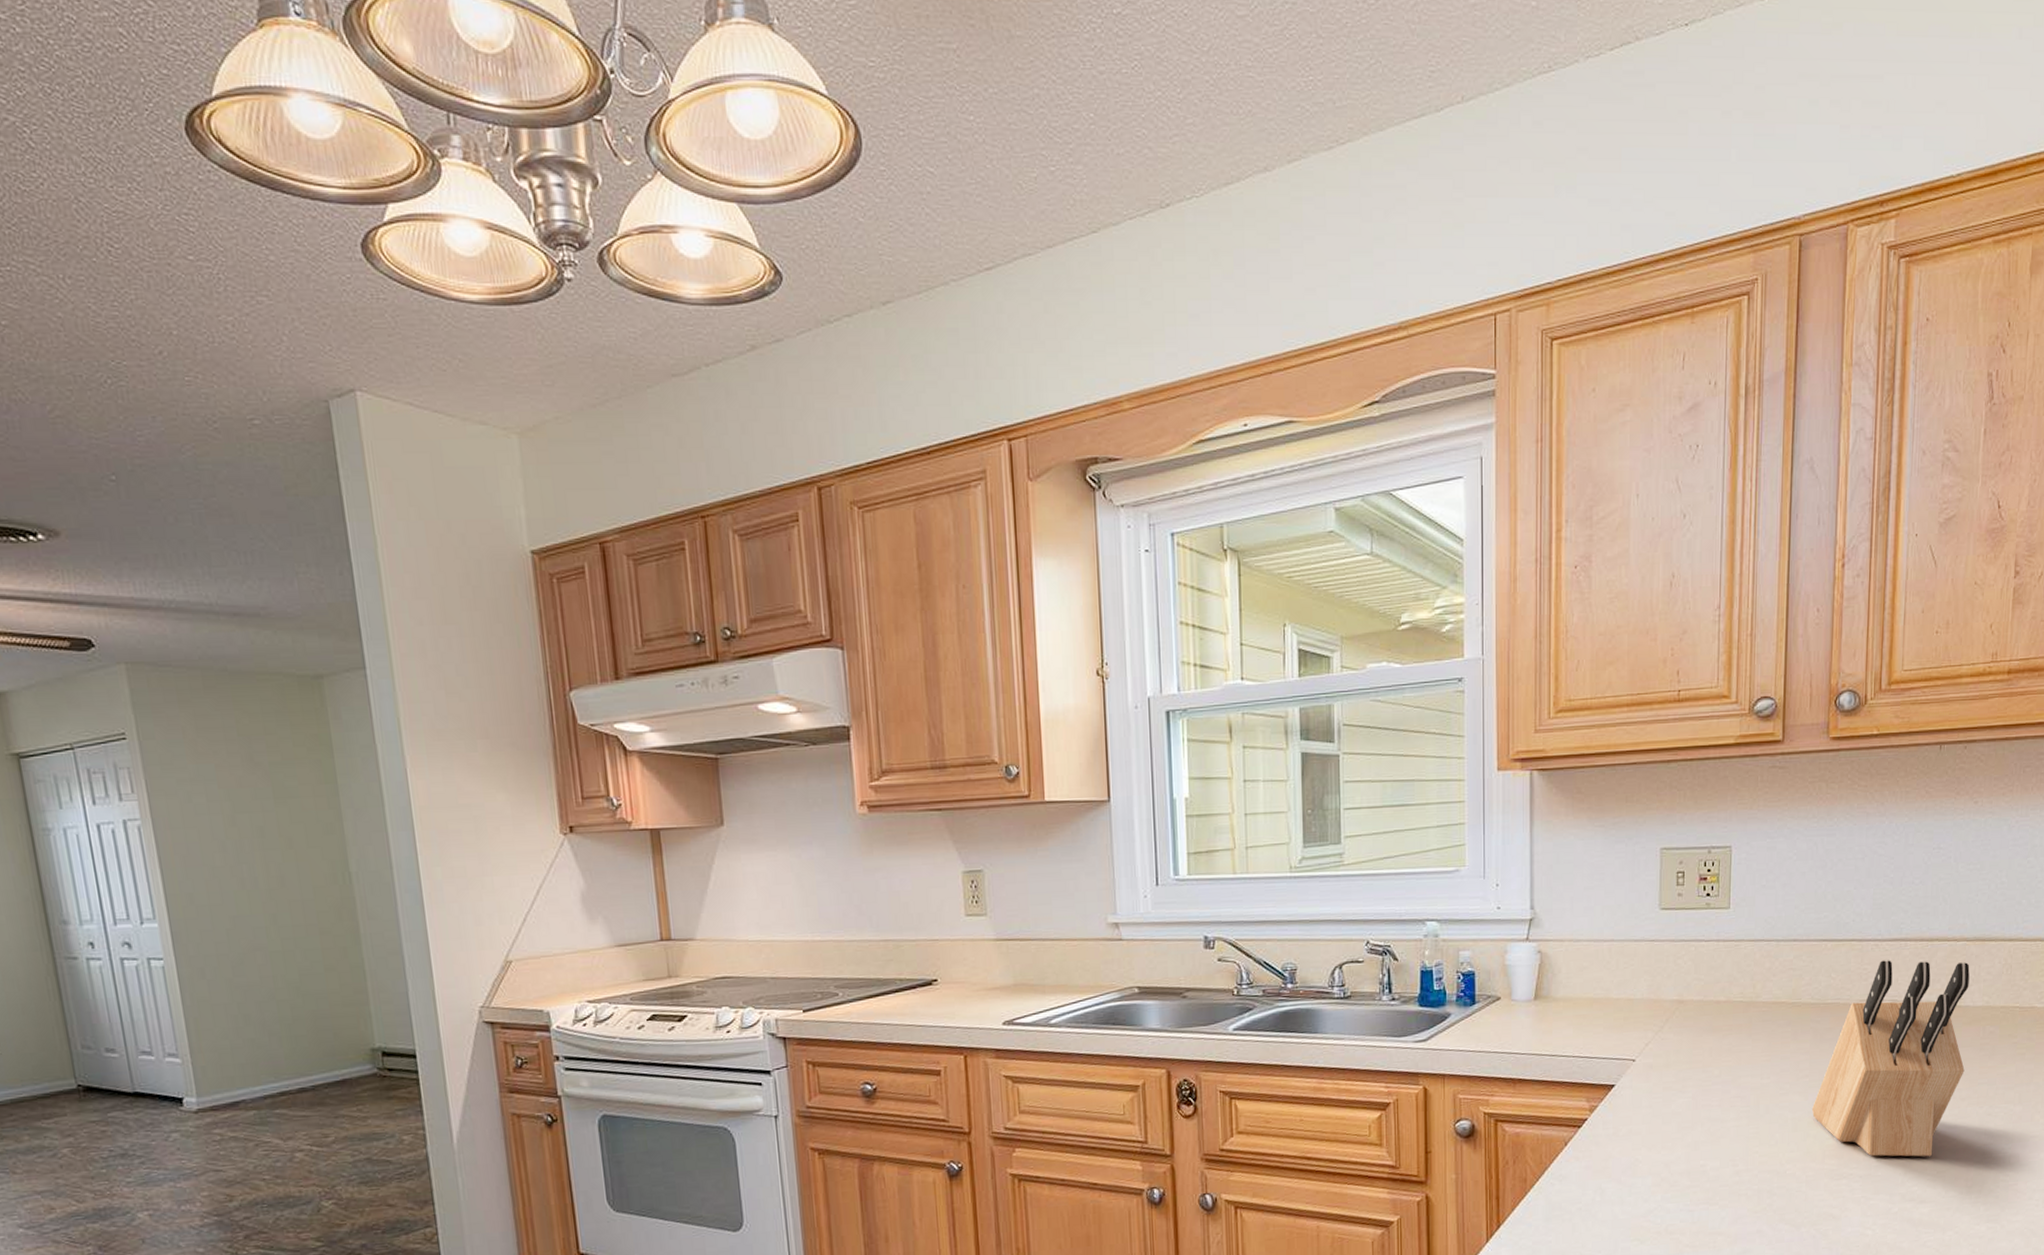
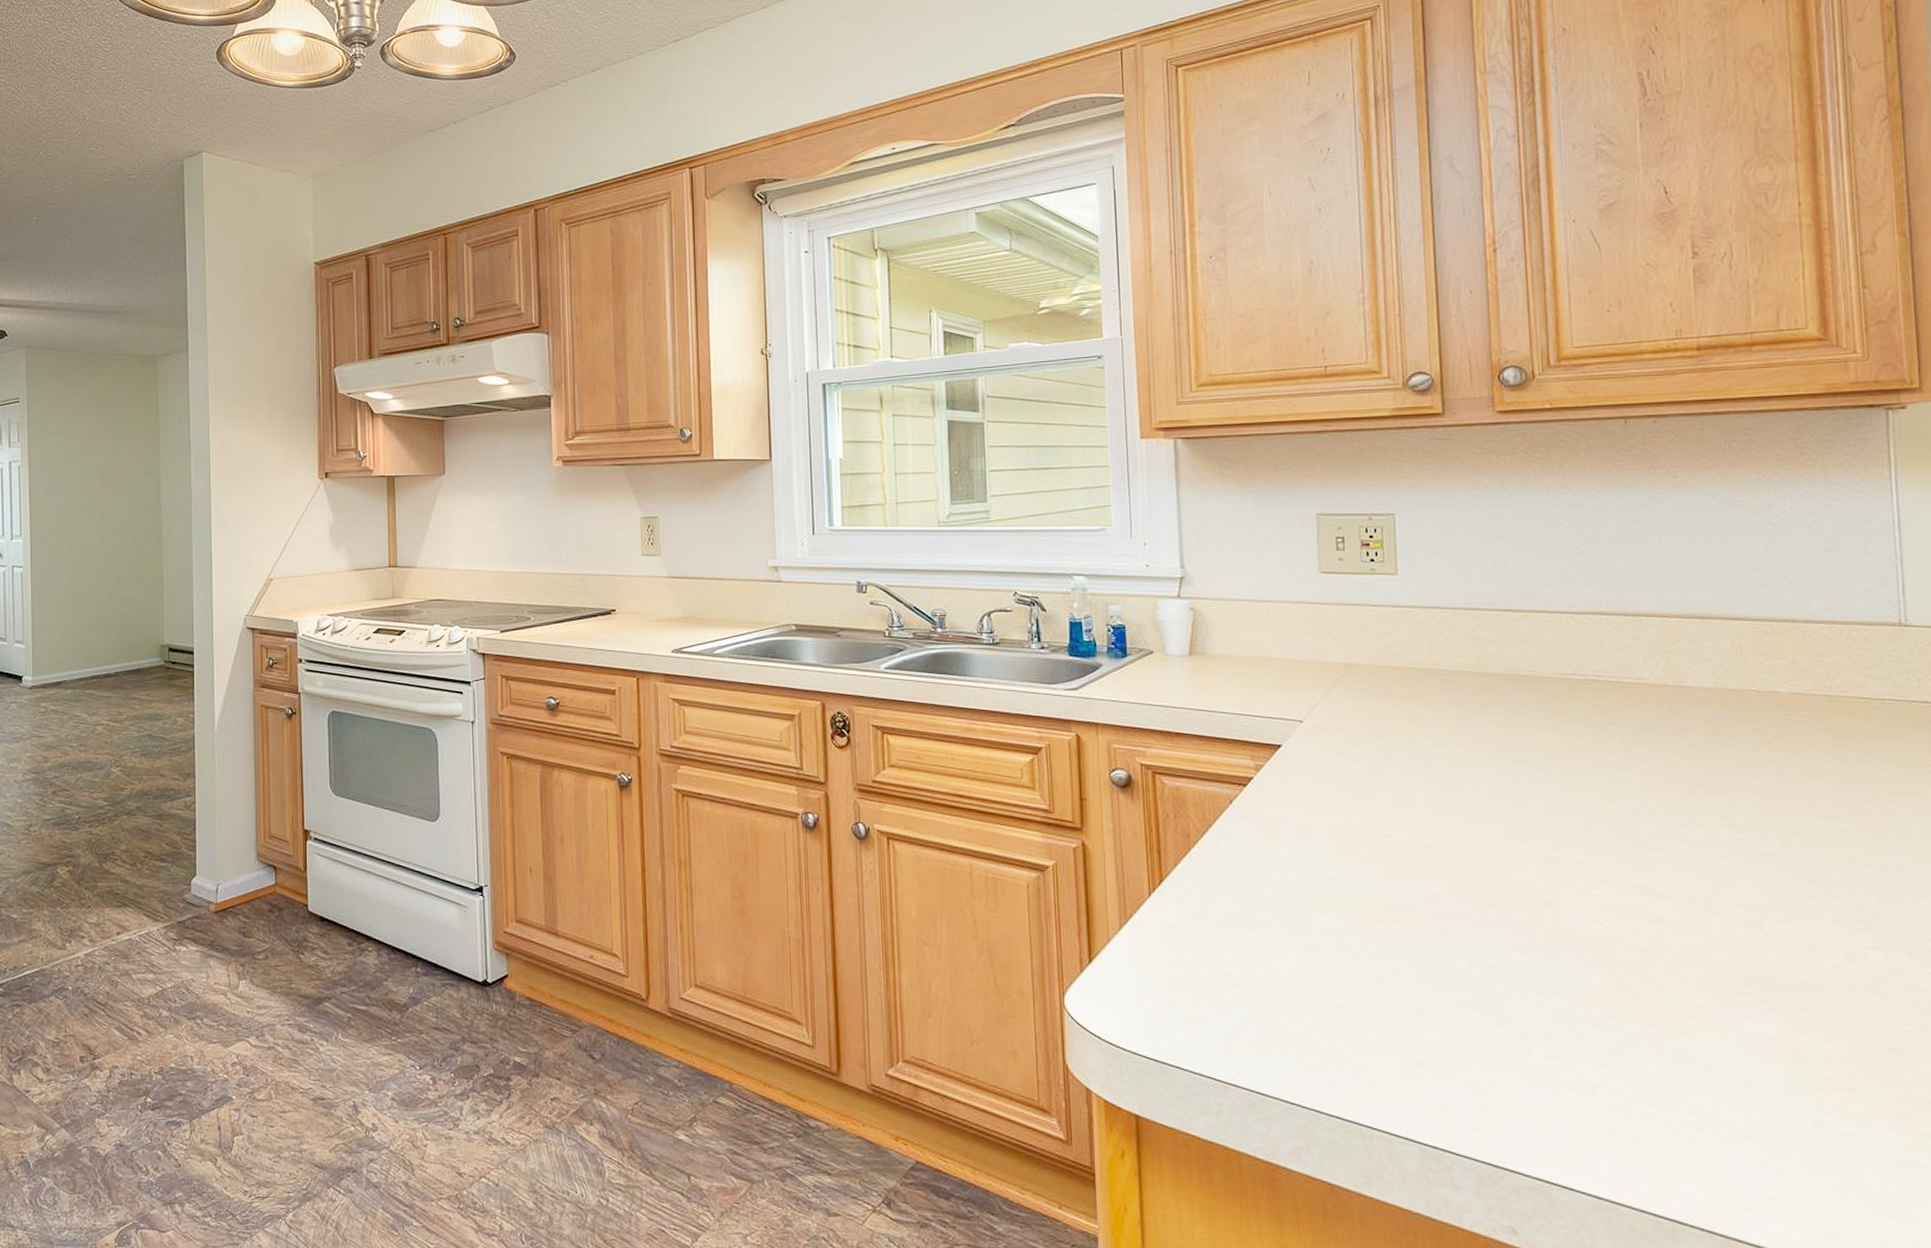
knife block: present [1811,960,1970,1157] -> none [1511,633,1696,847]

